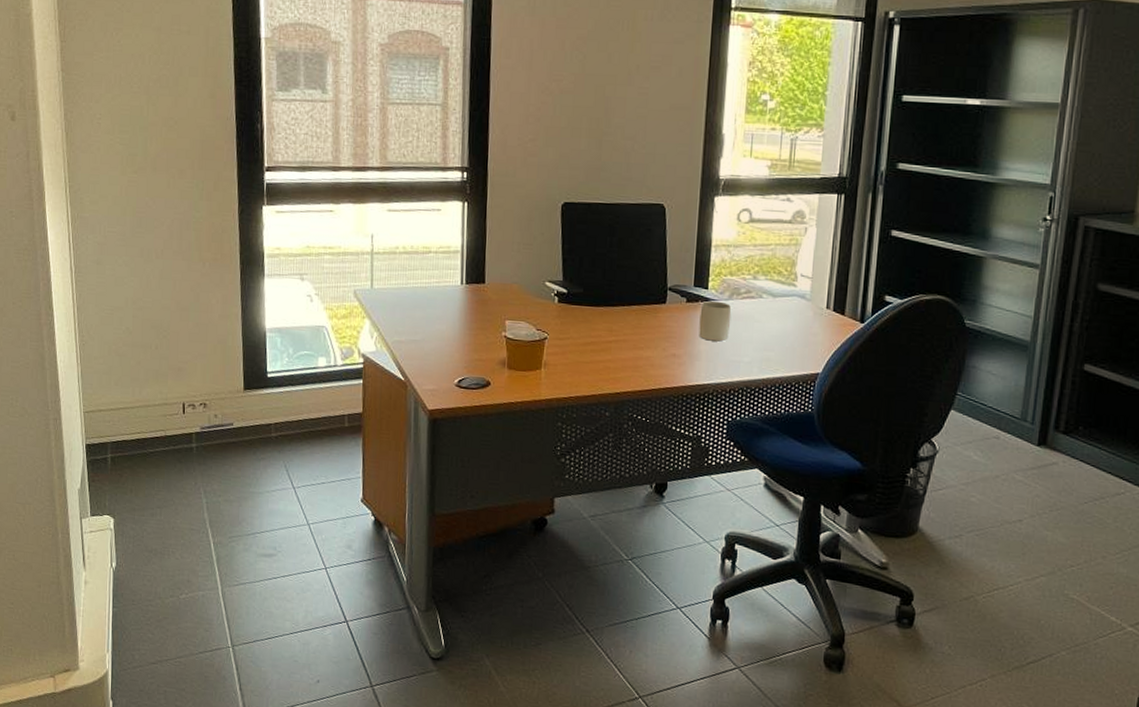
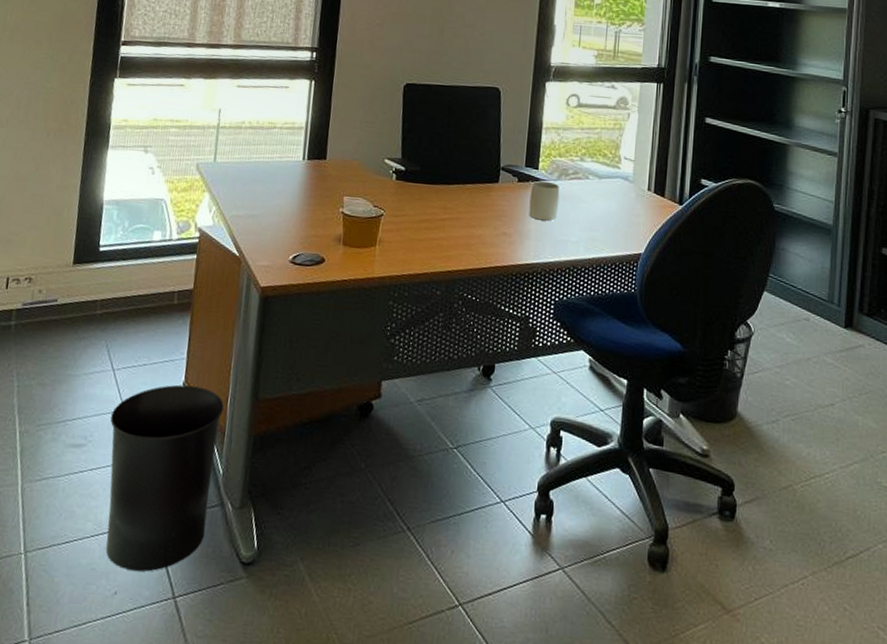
waste bin: none [296,501,402,664] -> present [105,384,224,572]

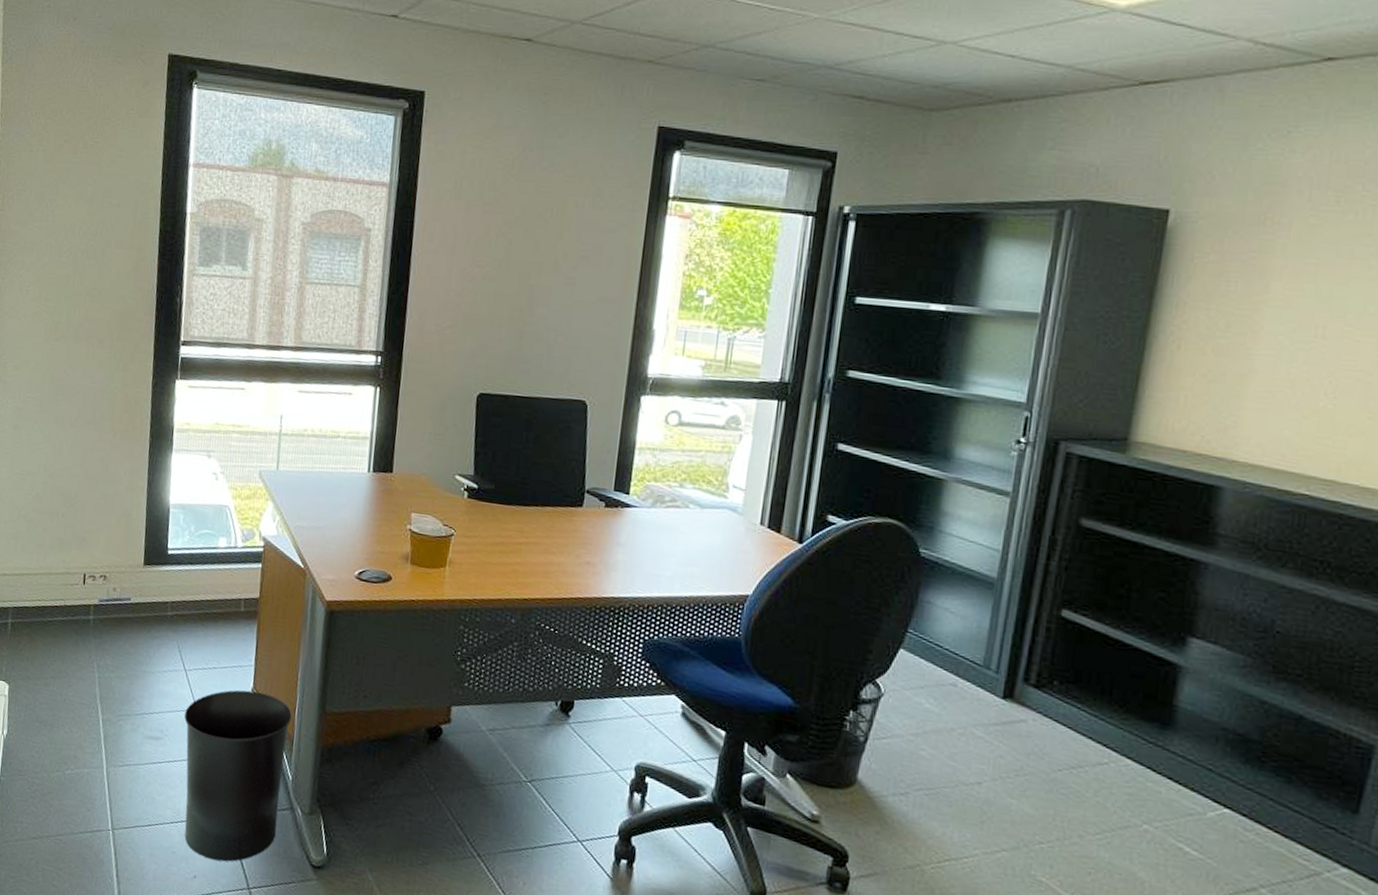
mug: present [529,180,560,221] -> none [616,507,654,553]

